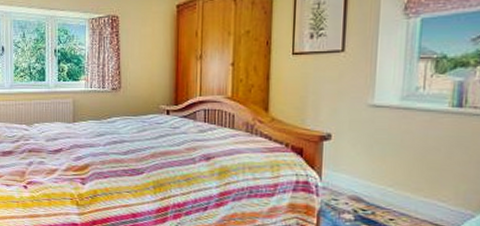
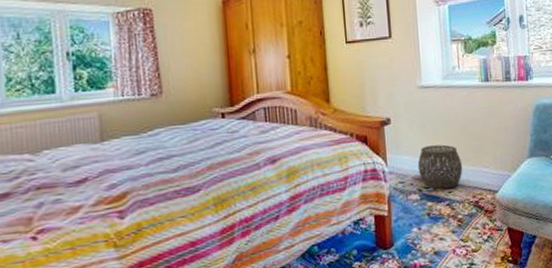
woven basket: none [356,168,412,216] -> present [417,144,463,189]

